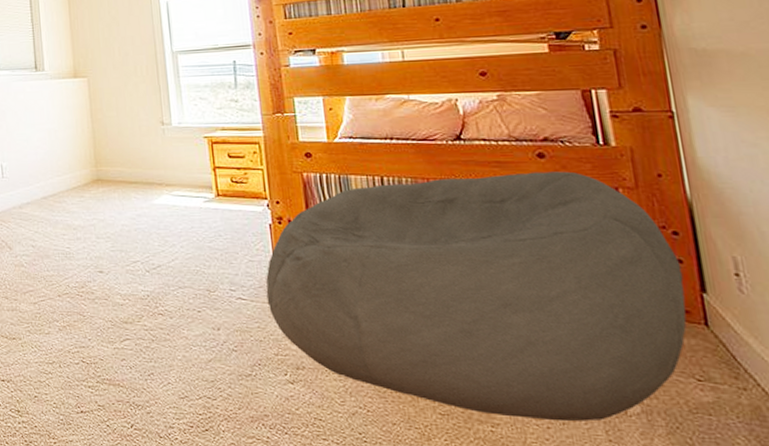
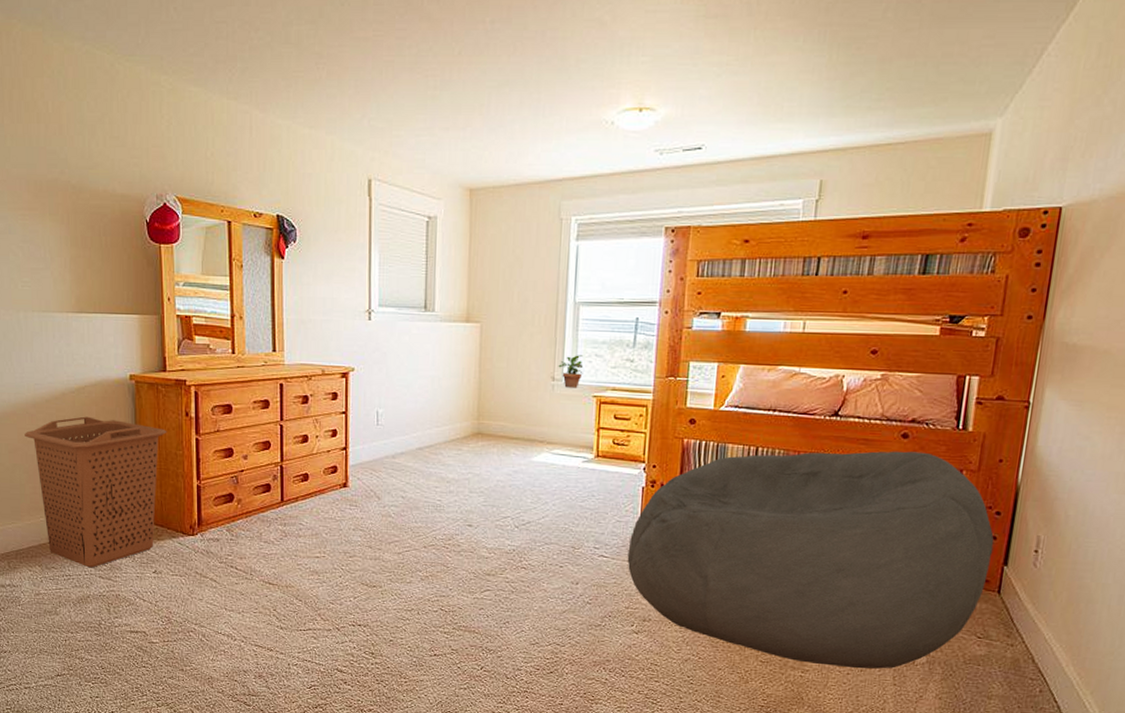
potted plant: none [165,99,191,131] -> present [558,355,584,388]

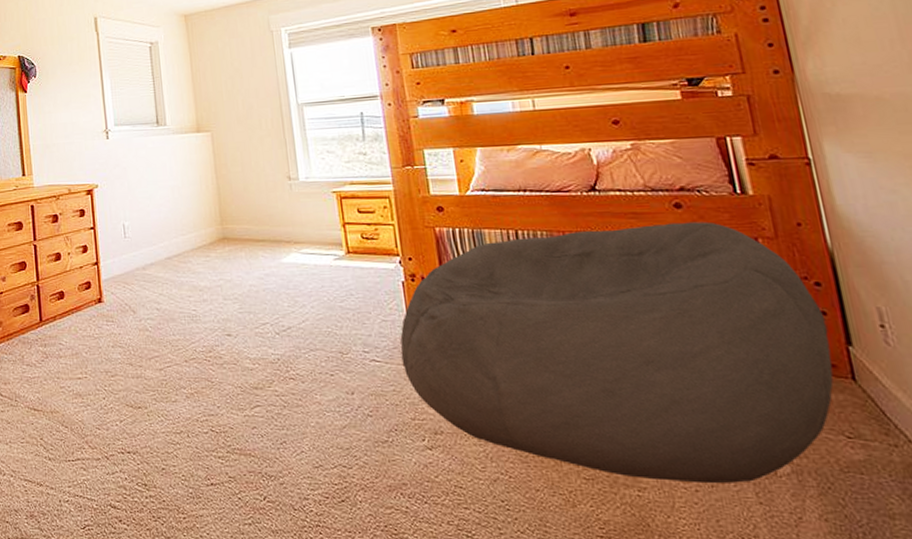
potted plant: present [558,355,584,388] -> none [292,153,318,186]

